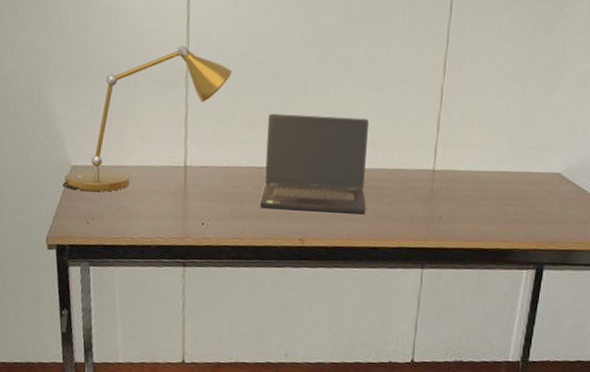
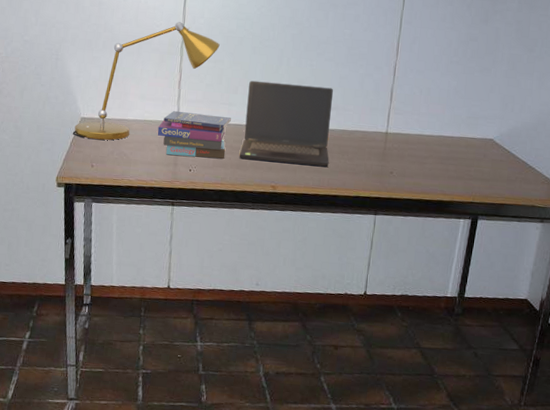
books: none [162,153,249,209] -> present [157,110,231,159]

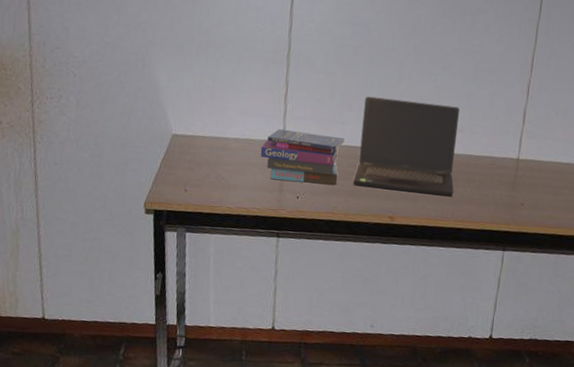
desk lamp: present [73,22,220,140] -> none [163,25,332,161]

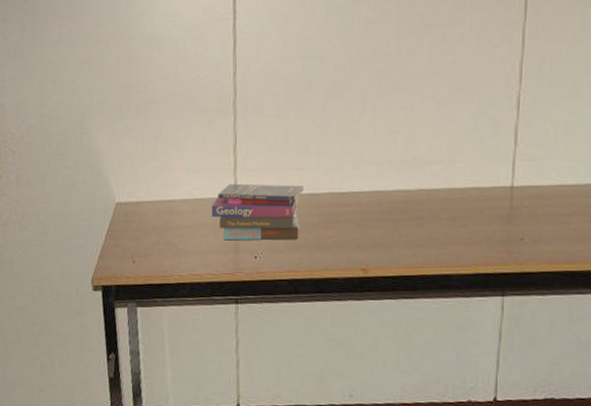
laptop: present [353,96,460,196] -> none [316,135,437,238]

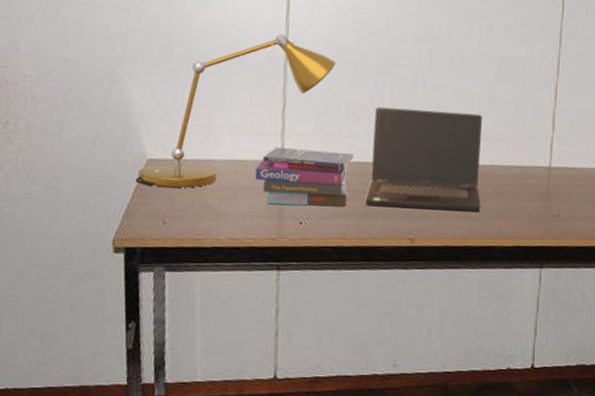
desk lamp: none [107,70,283,229] -> present [135,34,336,188]
laptop: none [316,135,437,238] -> present [365,107,483,211]

